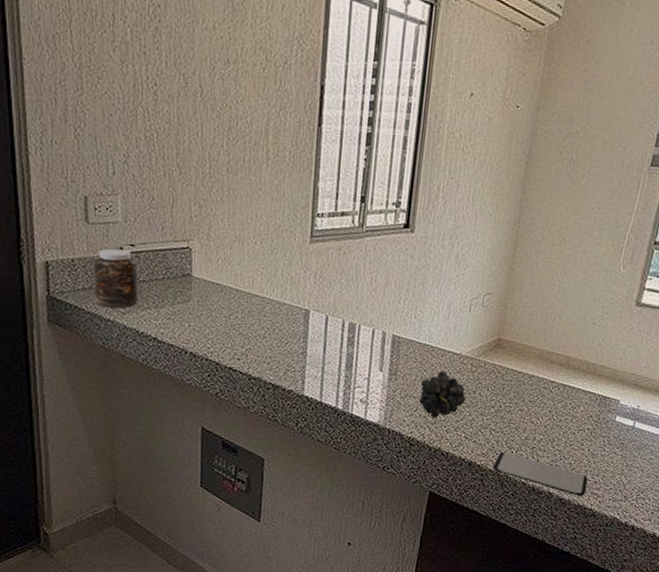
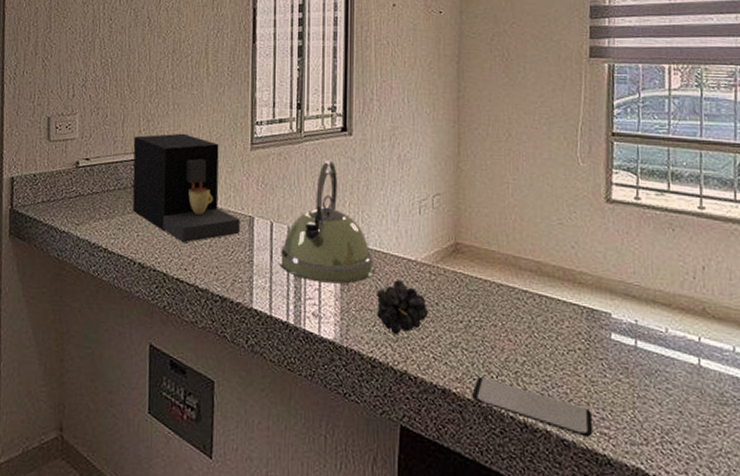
jar: present [93,248,139,308] -> none [51,163,92,220]
coffee maker: none [183,221,295,334] -> present [132,133,240,243]
kettle: none [332,257,422,374] -> present [279,160,374,284]

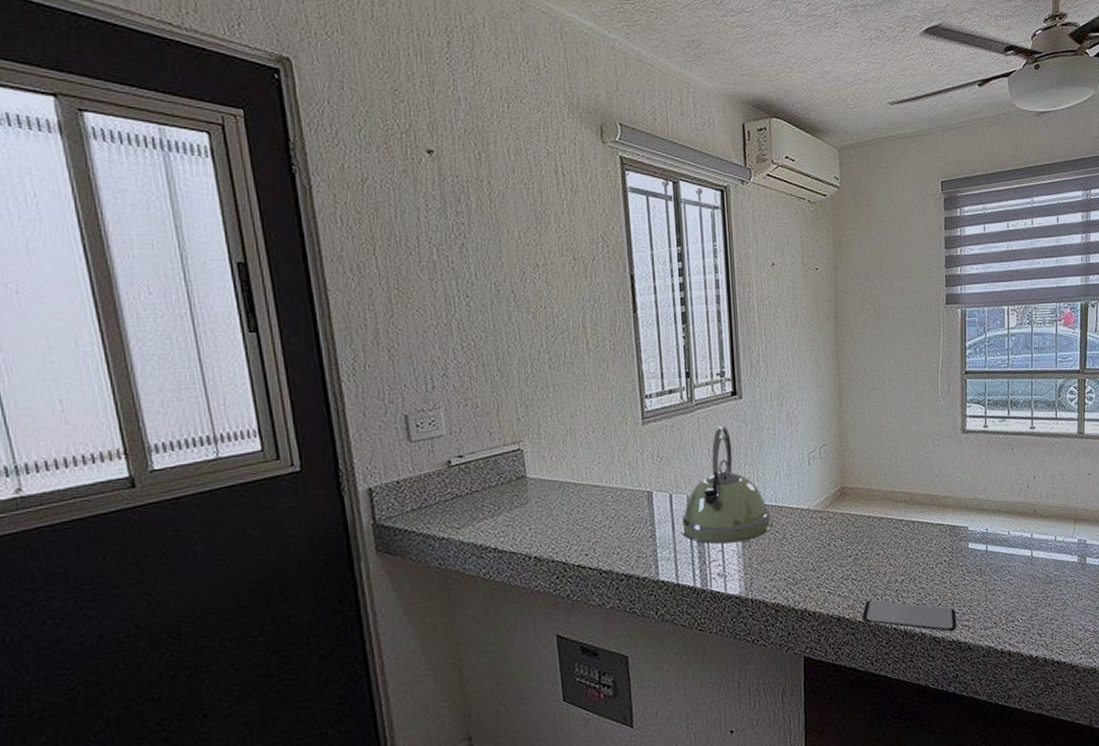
coffee maker: present [132,133,240,243] -> none [512,415,639,529]
fruit: present [377,280,429,334] -> none [776,529,822,578]

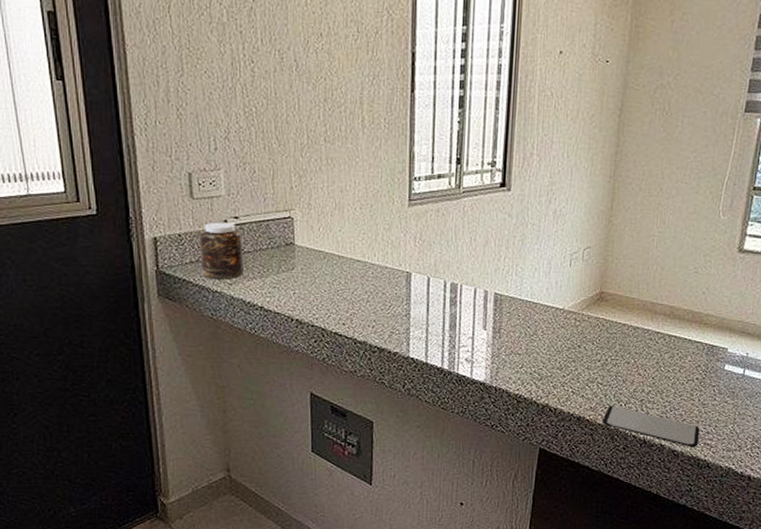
jar: none [420,462,473,526] -> present [199,222,244,279]
kettle: present [681,426,772,545] -> none [435,216,525,332]

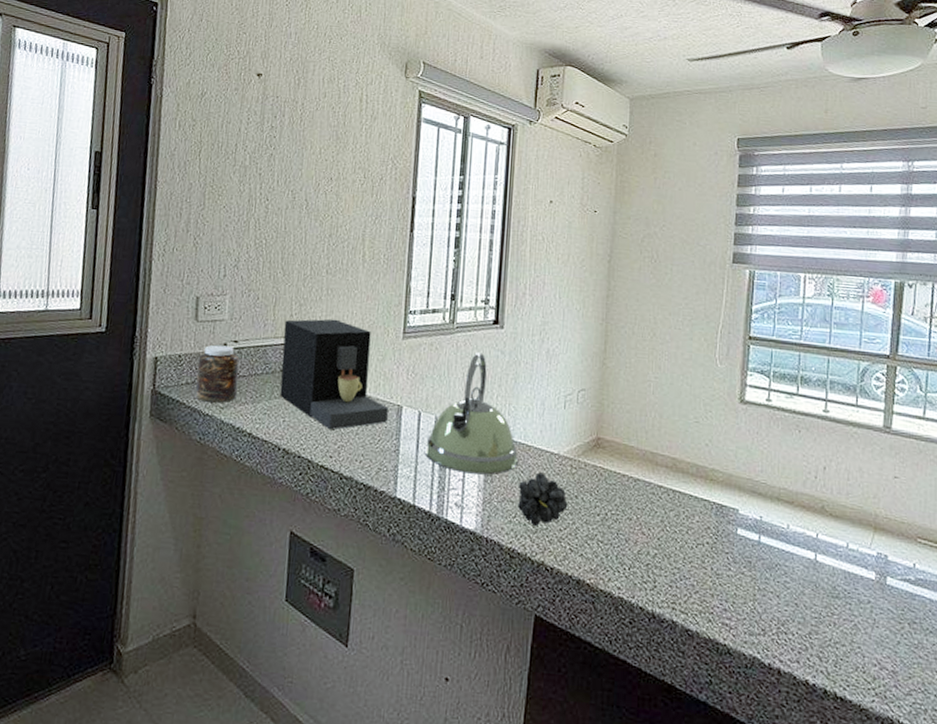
coffee maker: none [285,189,397,299] -> present [280,319,388,430]
kettle: none [435,216,525,332] -> present [425,352,518,475]
fruit: none [524,327,571,374] -> present [518,472,568,526]
smartphone: present [602,406,699,448] -> none [605,569,715,628]

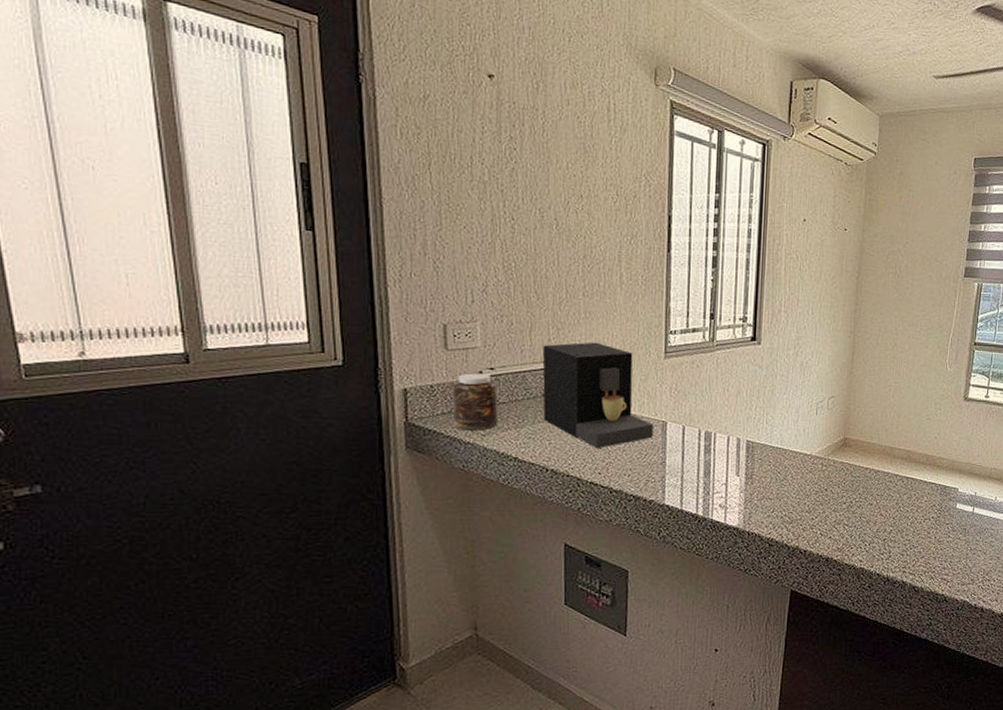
kettle: present [425,352,518,475] -> none [690,368,775,478]
fruit: present [518,472,568,526] -> none [775,472,819,517]

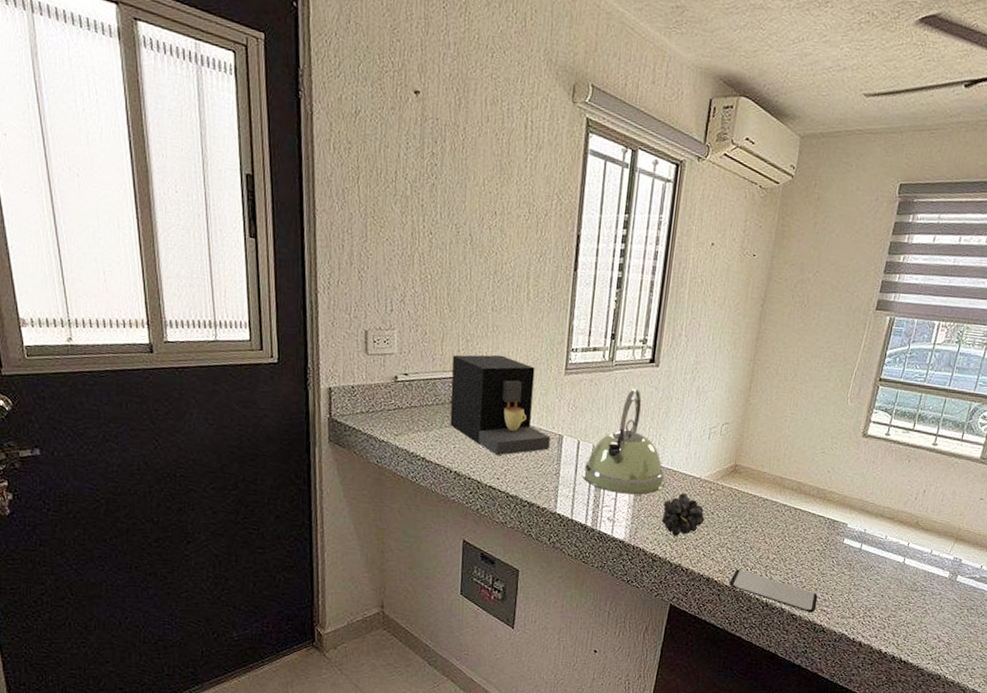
jar: present [452,373,499,431] -> none [370,377,411,431]
kettle: none [690,368,775,478] -> present [583,388,664,495]
fruit: none [775,472,819,517] -> present [662,493,705,536]
smartphone: none [849,546,936,583] -> present [729,570,818,613]

